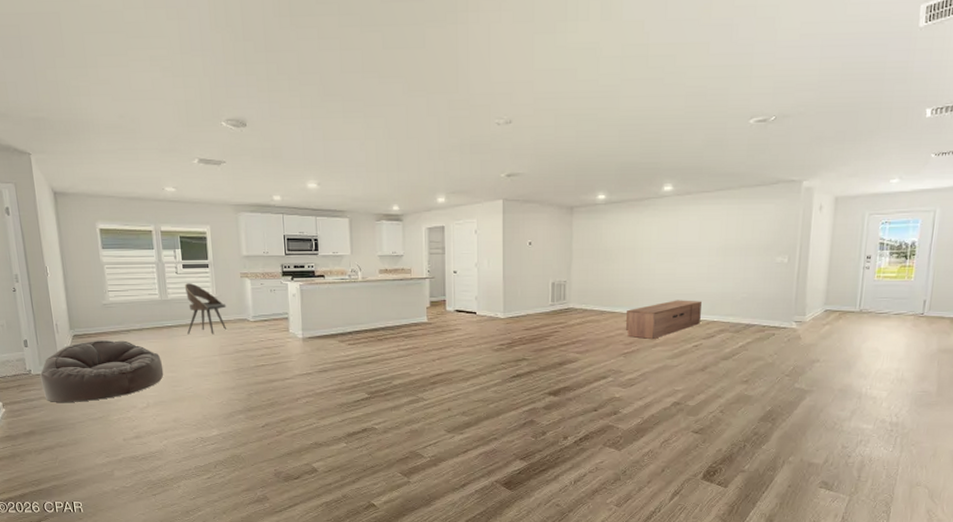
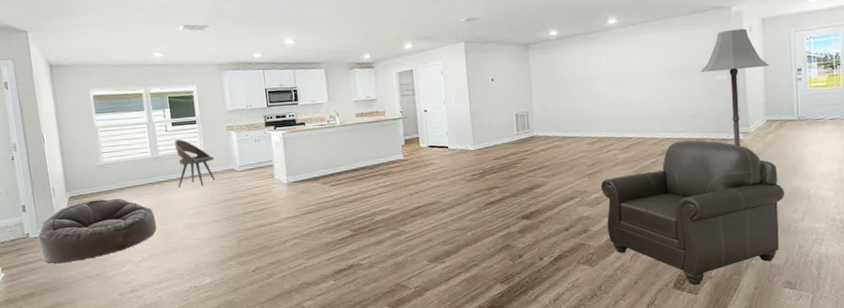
tv stand: present [626,300,702,340] -> none [587,120,655,160]
armchair: none [636,325,834,478] -> present [600,140,784,285]
floor lamp: none [759,207,836,336] -> present [701,28,769,147]

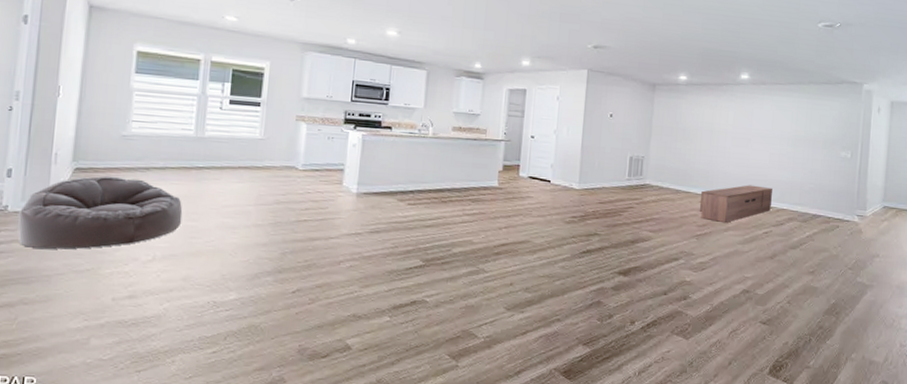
dining chair: present [174,139,216,188] -> none [221,121,274,181]
tv stand: none [587,120,655,160] -> present [700,185,772,224]
armchair: present [600,140,784,285] -> none [708,214,892,374]
floor lamp: present [701,28,769,147] -> none [826,107,892,230]

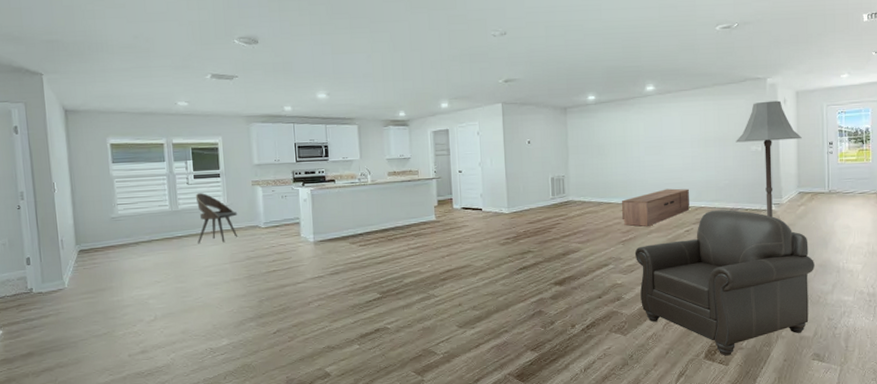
beanbag: present [17,176,183,250] -> none [41,253,173,321]
dining chair: none [221,121,274,181] -> present [195,193,238,244]
armchair: none [708,214,892,374] -> present [634,210,814,356]
floor lamp: none [826,107,892,230] -> present [736,100,802,218]

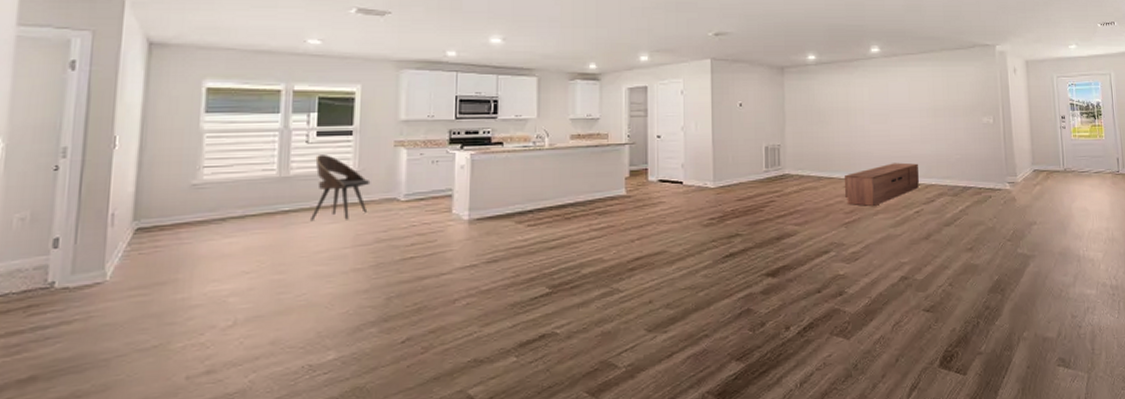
armchair: present [634,210,814,356] -> none [859,188,1054,363]
floor lamp: present [736,100,802,218] -> none [966,69,1034,198]

